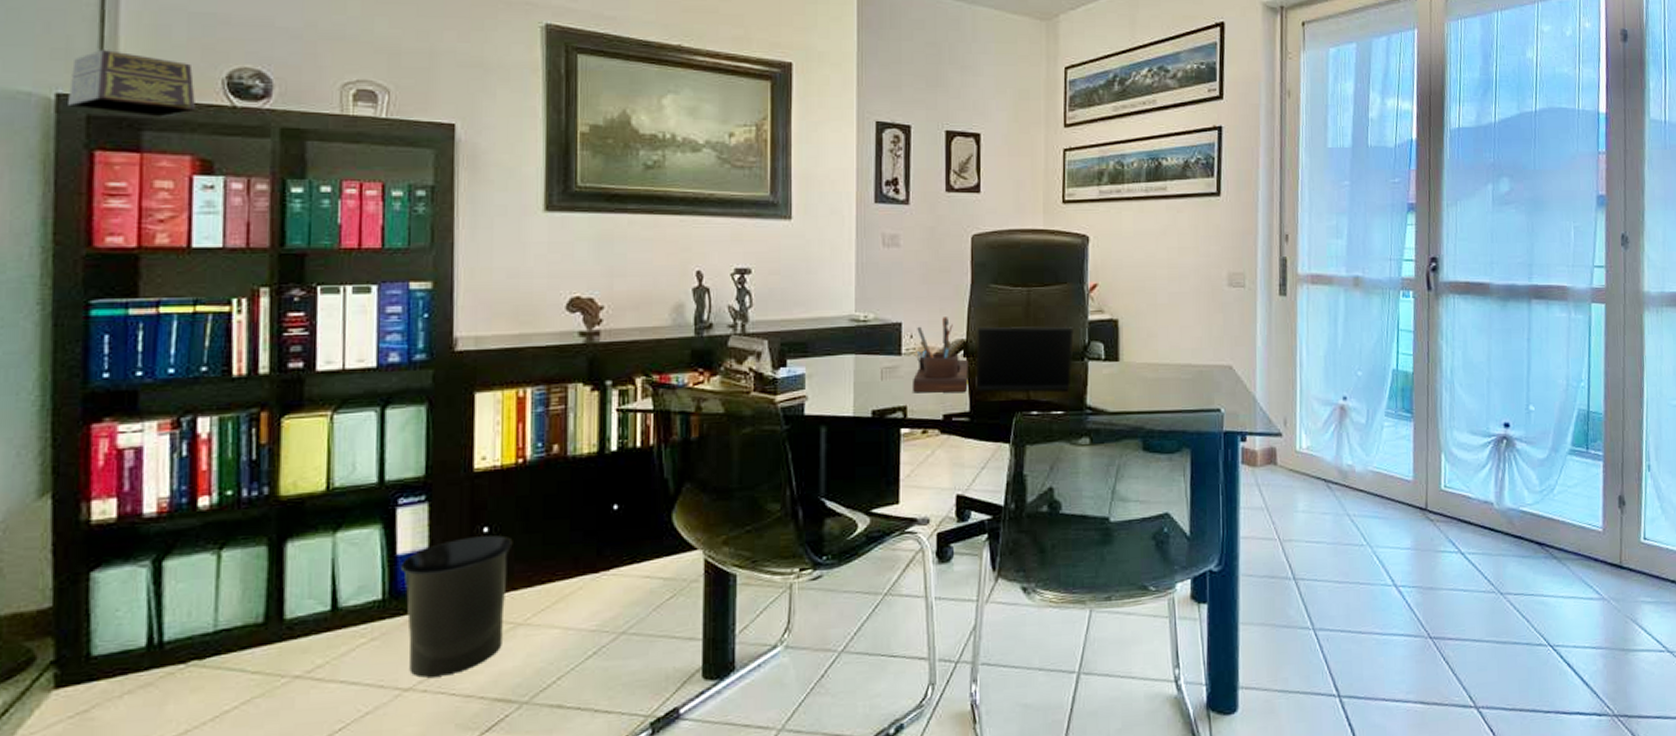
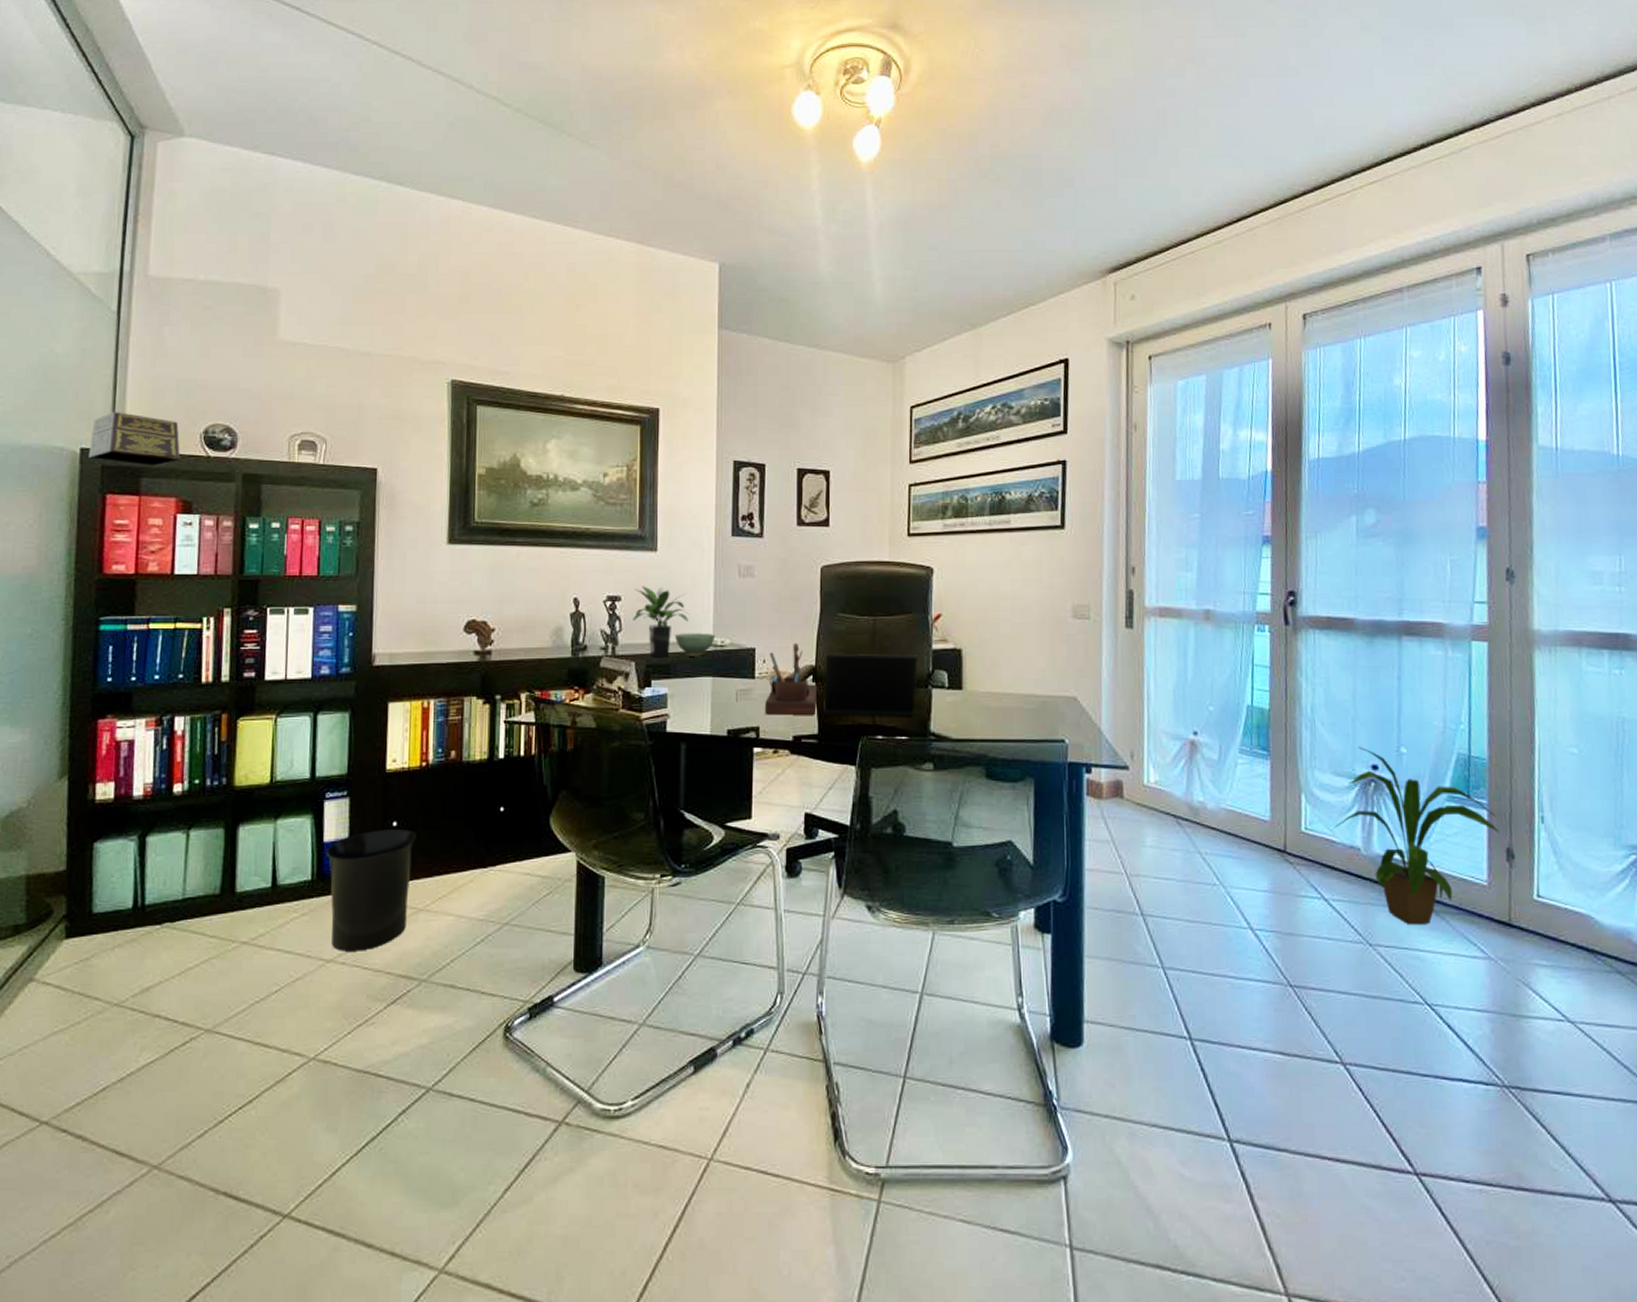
potted plant: none [765,257,829,335] -> present [633,586,689,658]
bowl: none [812,307,858,333] -> present [674,633,716,656]
house plant: none [1470,405,1613,572] -> present [1334,746,1500,924]

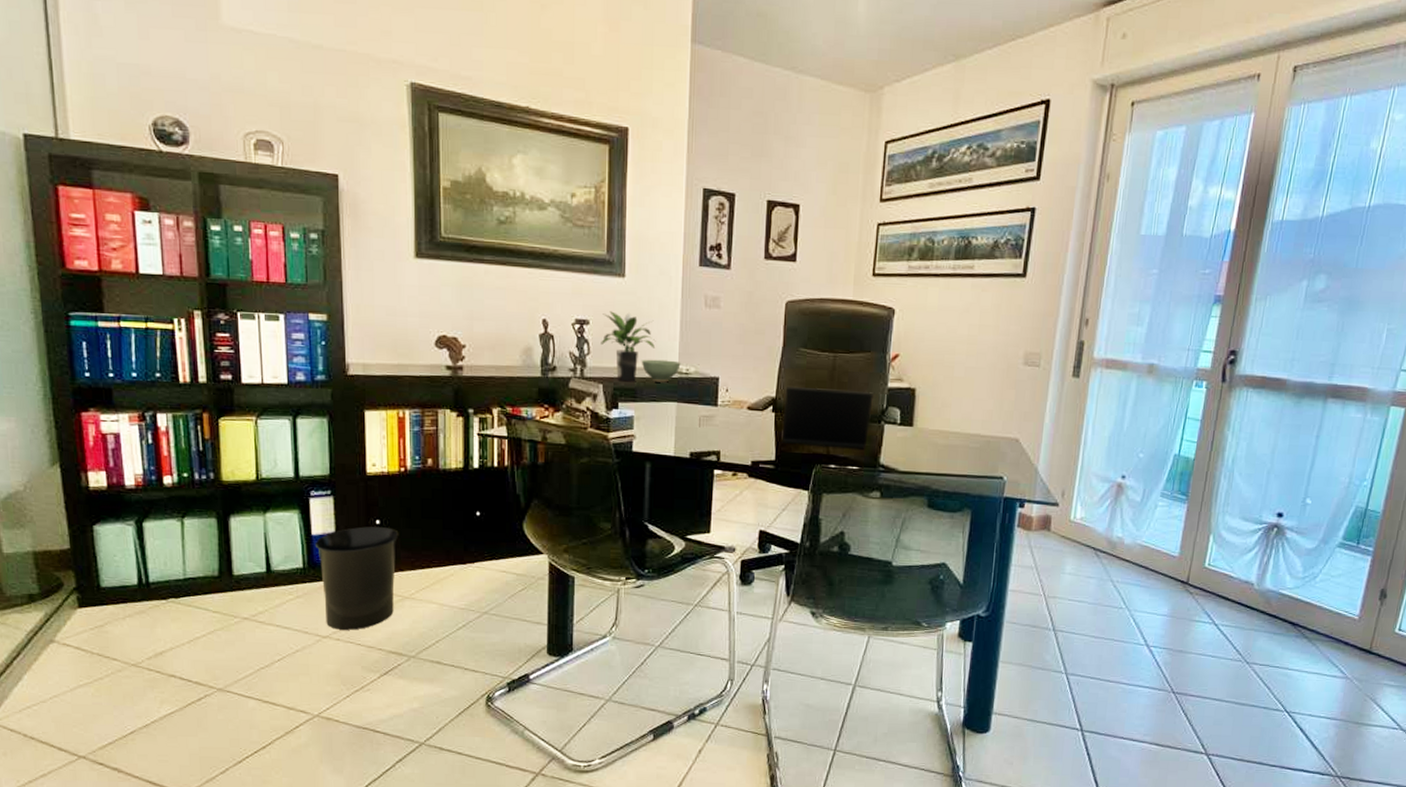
decorative box: present [89,412,181,466] -> none [32,95,132,159]
desk organizer: present [765,643,817,715] -> none [726,375,776,443]
house plant: present [1334,746,1500,924] -> none [1234,496,1378,648]

